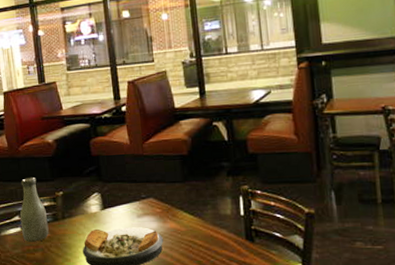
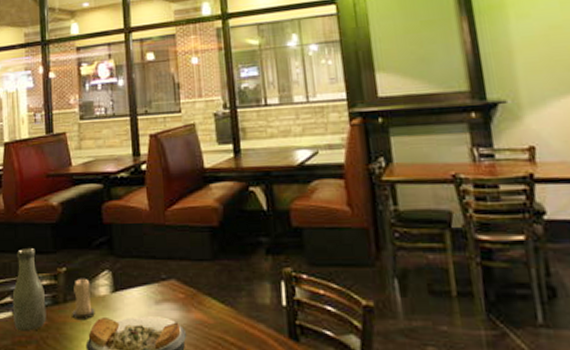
candle: none [70,199,89,231] -> present [72,278,95,319]

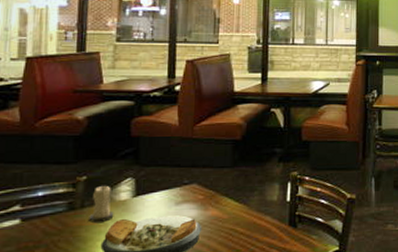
bottle: present [12,247,47,331] -> none [20,158,61,237]

